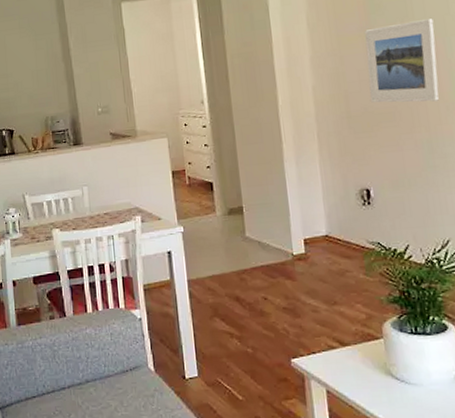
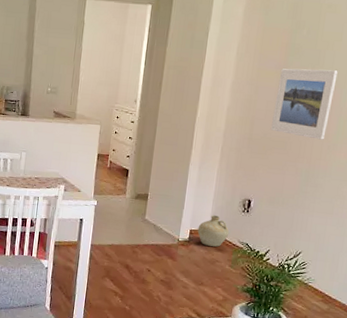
ceramic jug: none [312,215,354,255] -> present [197,215,230,247]

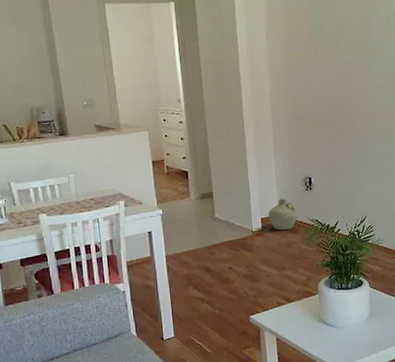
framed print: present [270,68,338,140] -> none [310,43,362,109]

